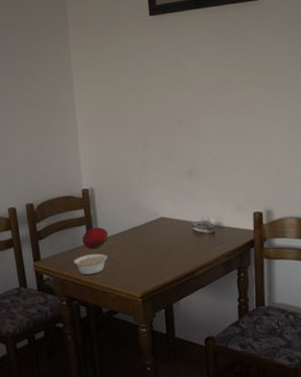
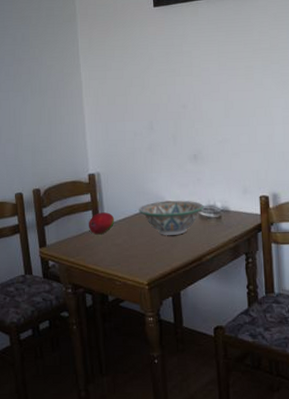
legume: present [74,253,115,274] -> none [79,239,121,261]
decorative bowl: none [132,216,197,250] -> present [139,200,204,235]

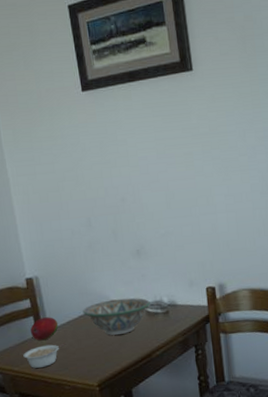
legume: none [79,239,121,261] -> present [23,343,67,368]

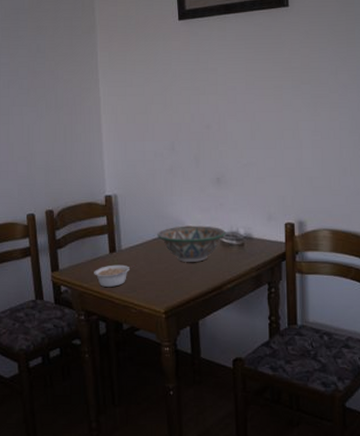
fruit: present [30,317,59,341] -> none [104,236,132,260]

